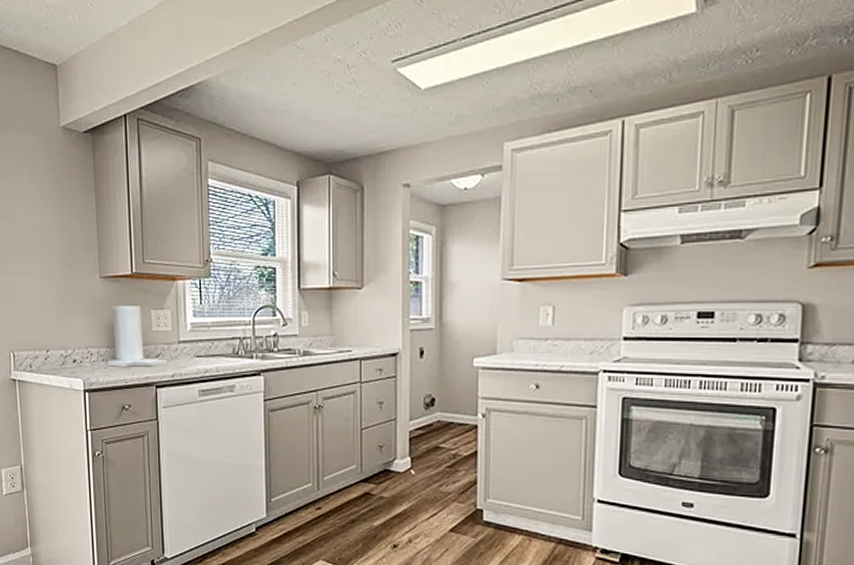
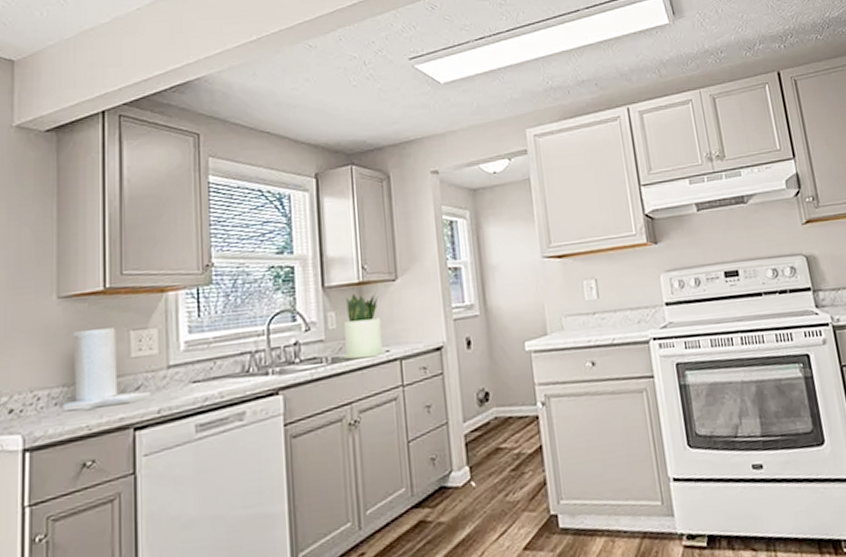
planter: none [311,297,349,355] -> present [341,292,386,361]

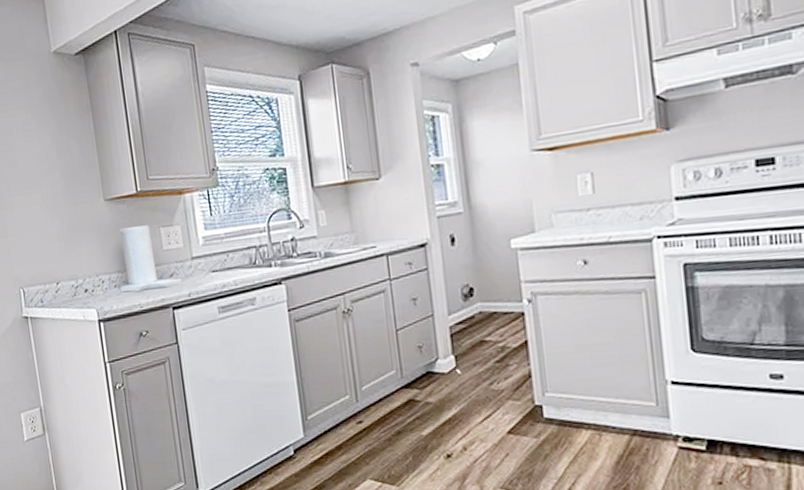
planter: present [341,292,386,361] -> none [333,190,373,255]

